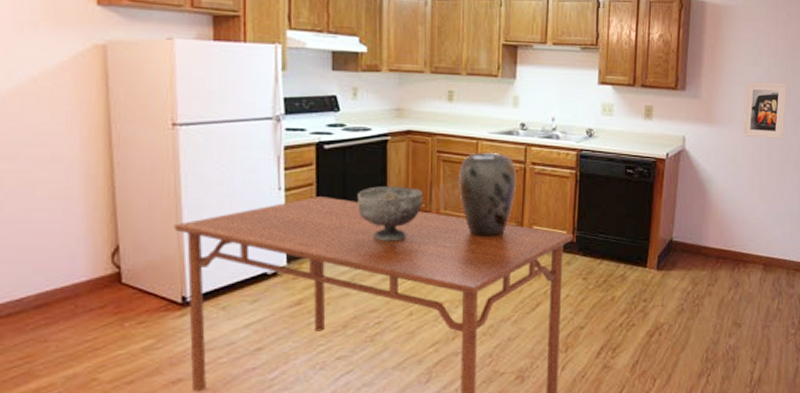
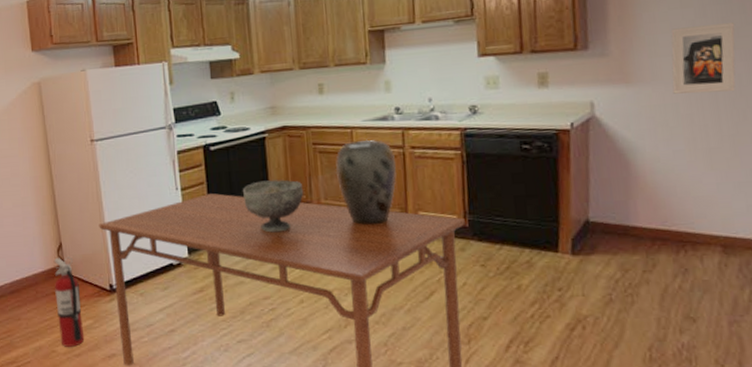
fire extinguisher: none [103,262,141,373] -> present [54,256,85,347]

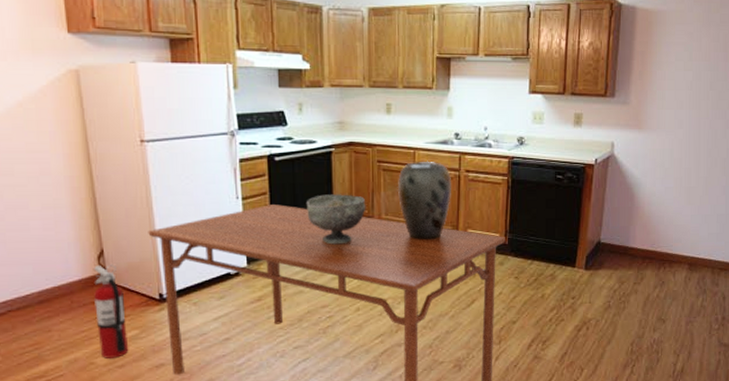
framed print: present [671,23,736,94] -> none [671,87,718,143]

